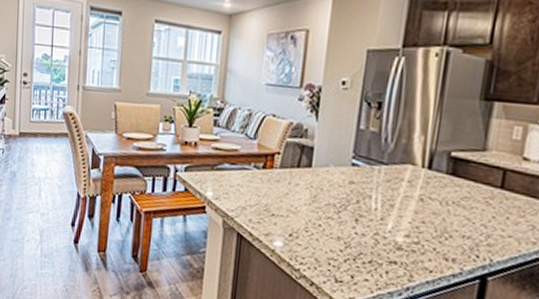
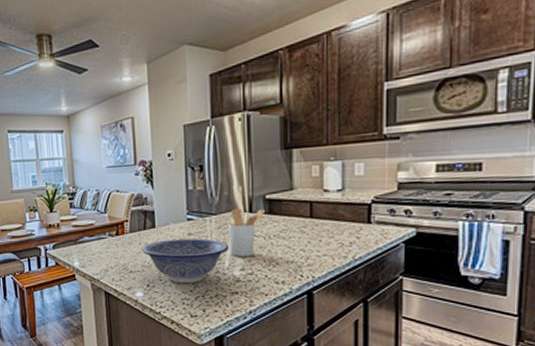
decorative bowl: none [290,183,397,242] -> present [142,238,230,283]
utensil holder: none [396,160,449,222] -> present [227,207,266,257]

